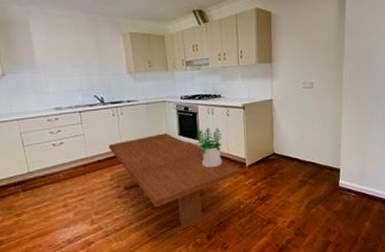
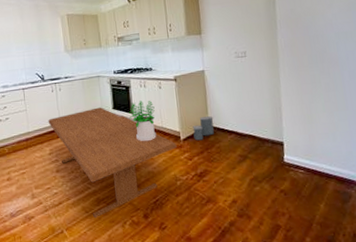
laundry hamper: none [258,144,278,167] -> present [193,116,214,141]

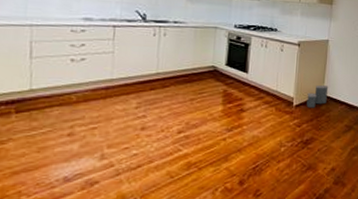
table: present [48,107,177,219] -> none [141,61,288,185]
potted plant: present [129,100,157,142] -> none [242,61,272,104]

